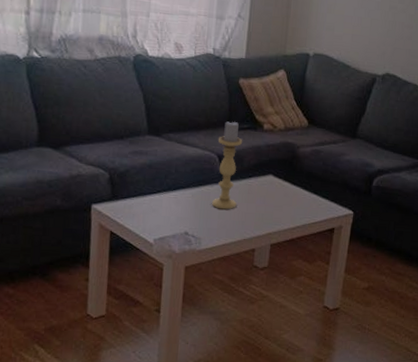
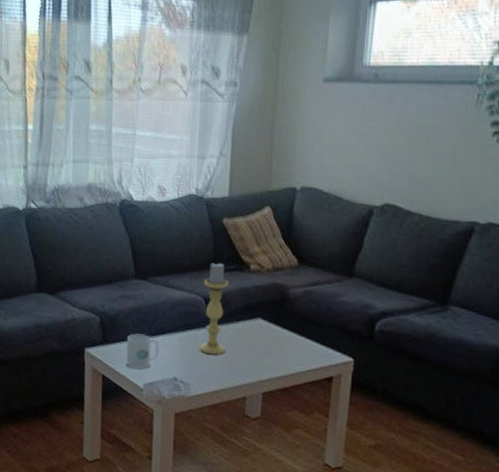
mug: none [135,189,172,225] -> present [125,333,160,369]

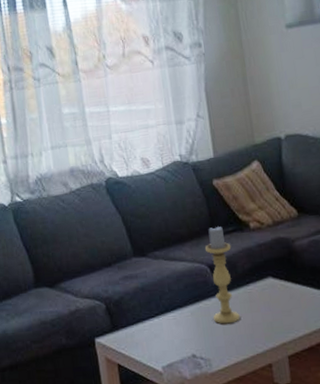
mug: present [125,333,160,369] -> none [137,313,173,353]

